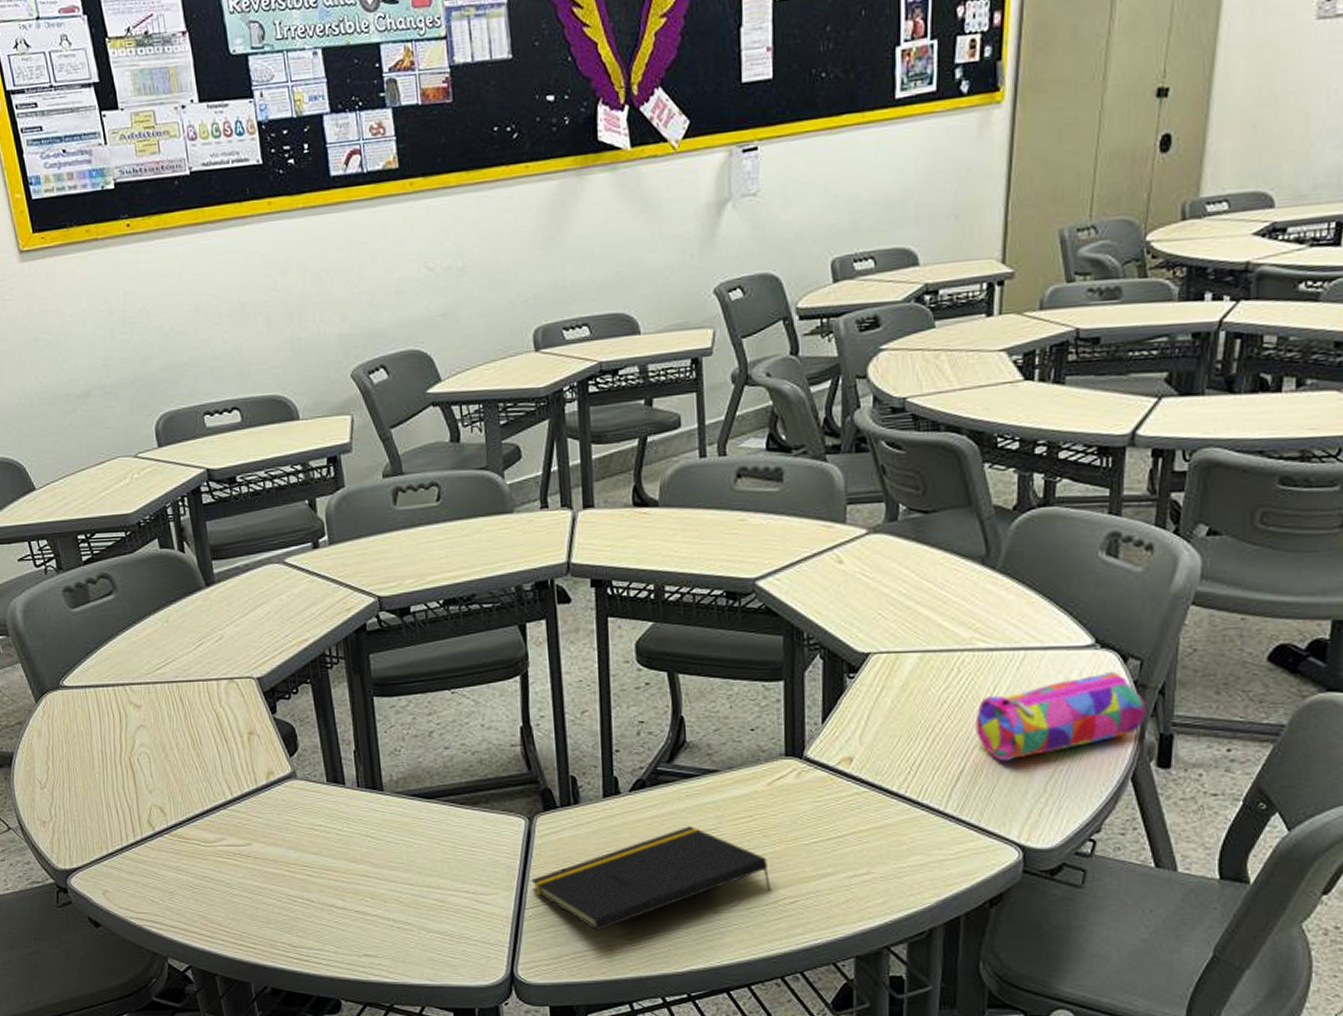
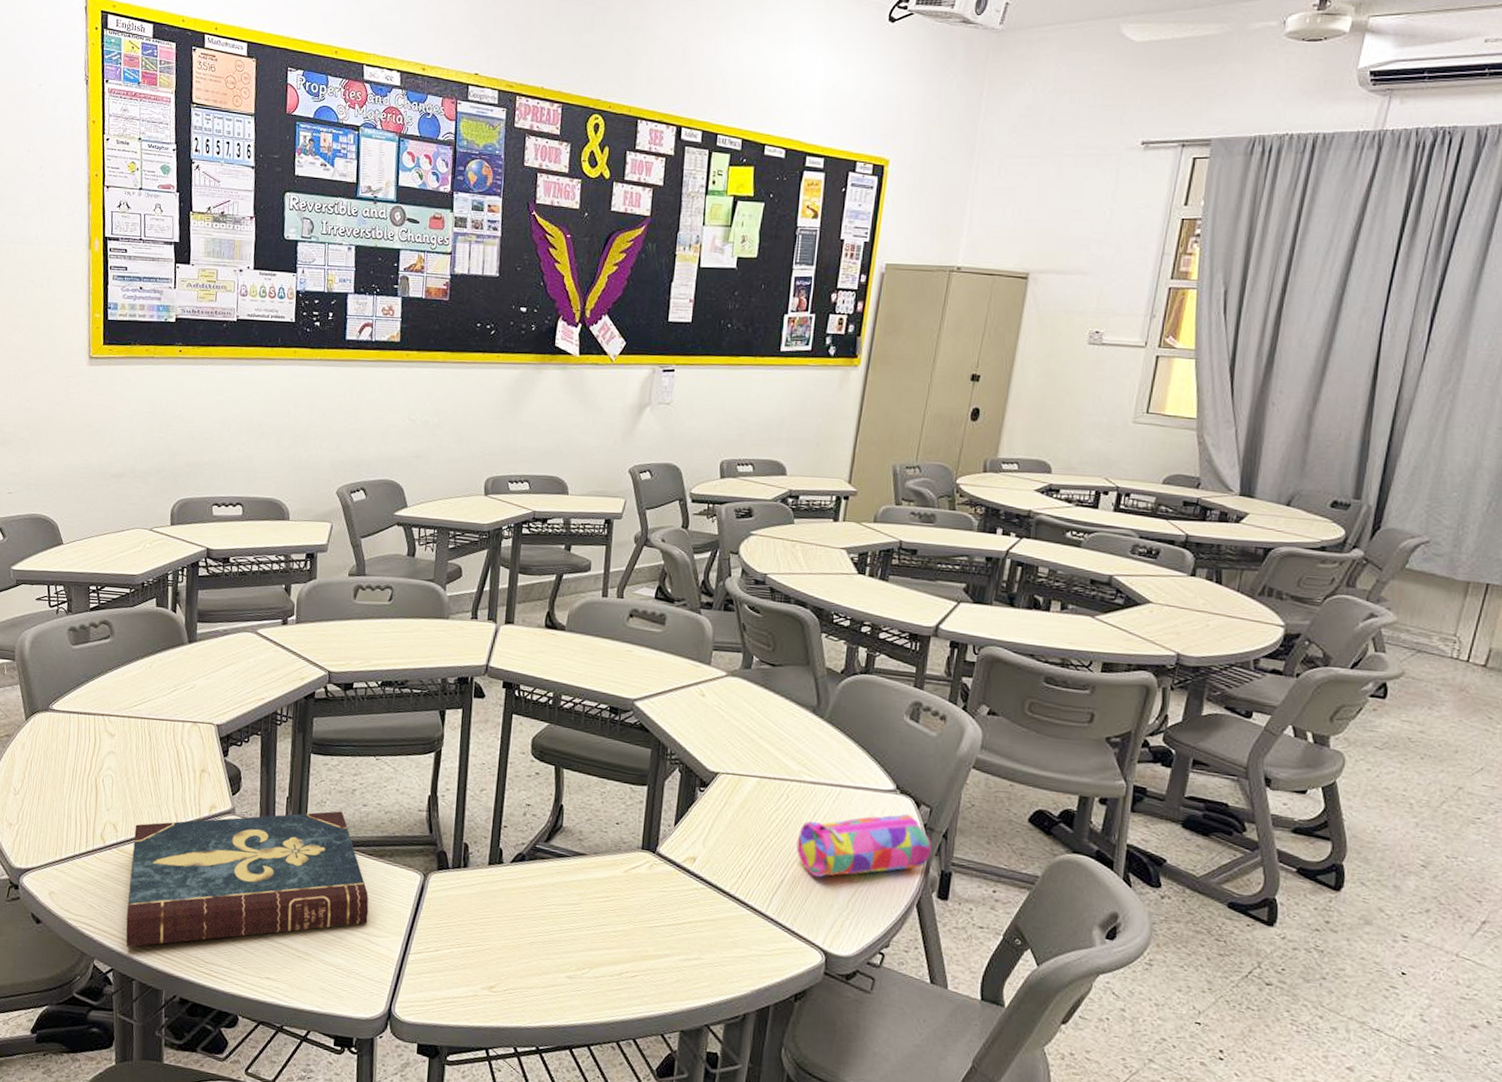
book: none [185,759,471,941] -> present [126,811,369,948]
notepad: present [531,826,771,930] -> none [418,898,617,981]

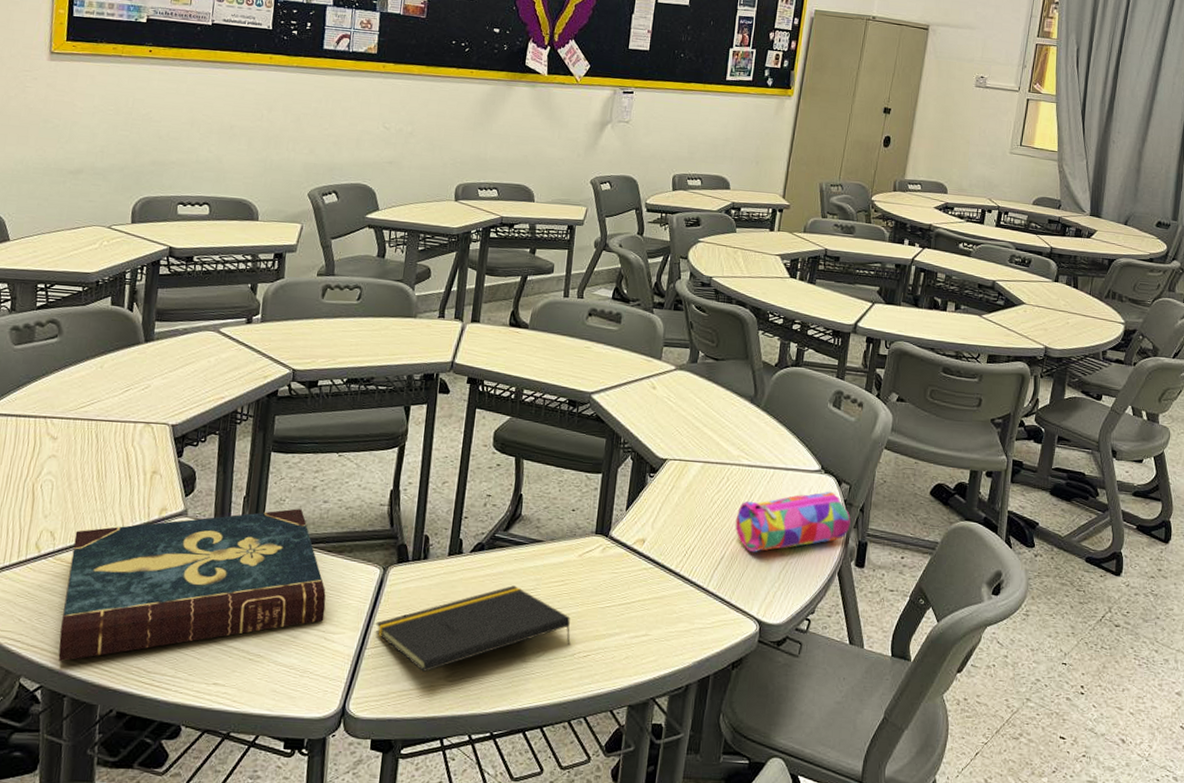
notepad: none [418,898,617,981] -> present [375,585,571,672]

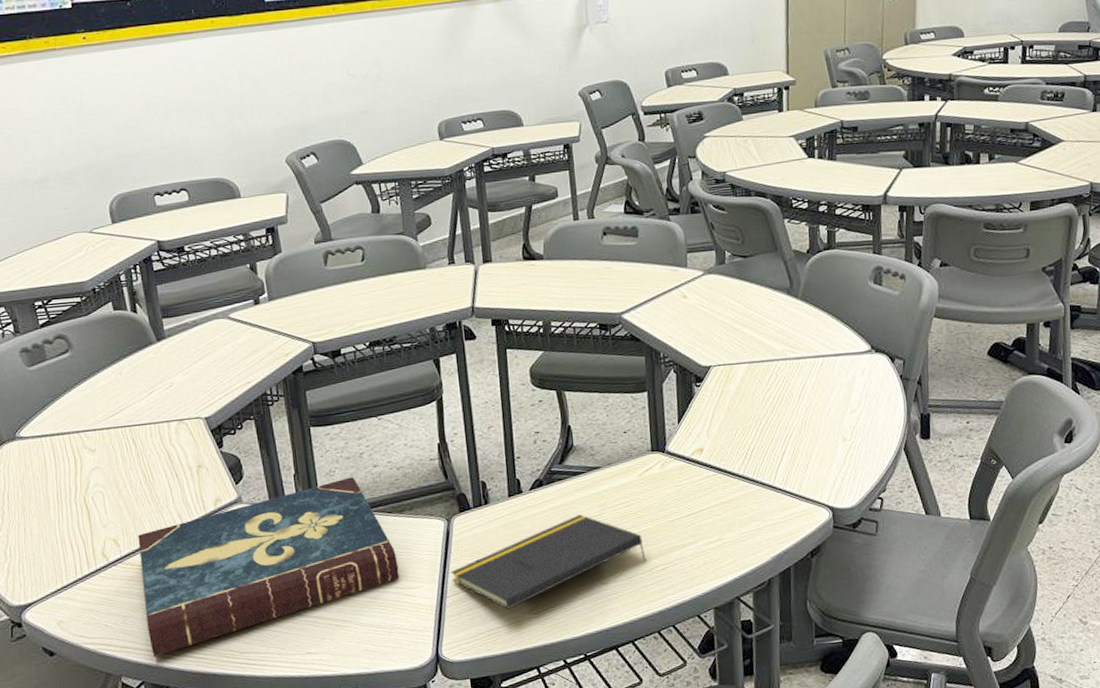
pencil case: present [735,491,851,552] -> none [791,369,910,443]

